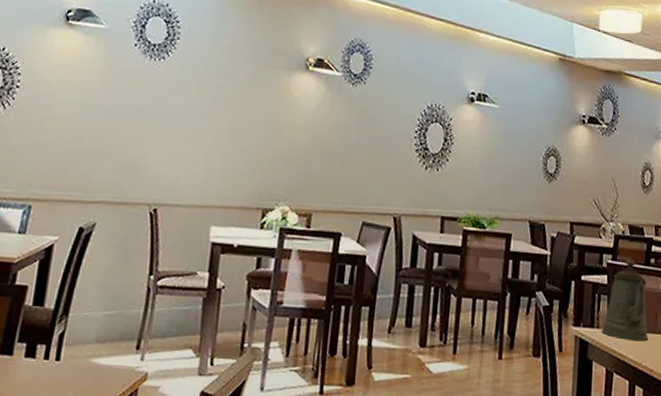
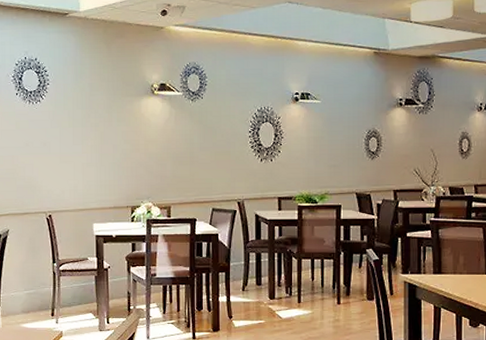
coffee pot: present [601,259,649,342] -> none [428,215,473,282]

